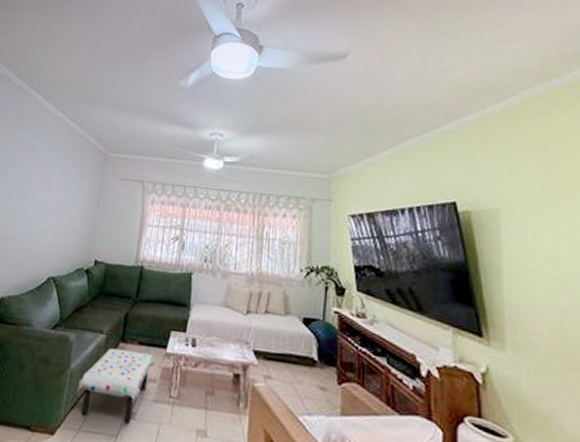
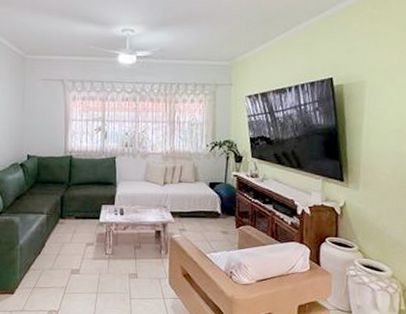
table: present [77,348,155,423] -> none [28,225,91,277]

